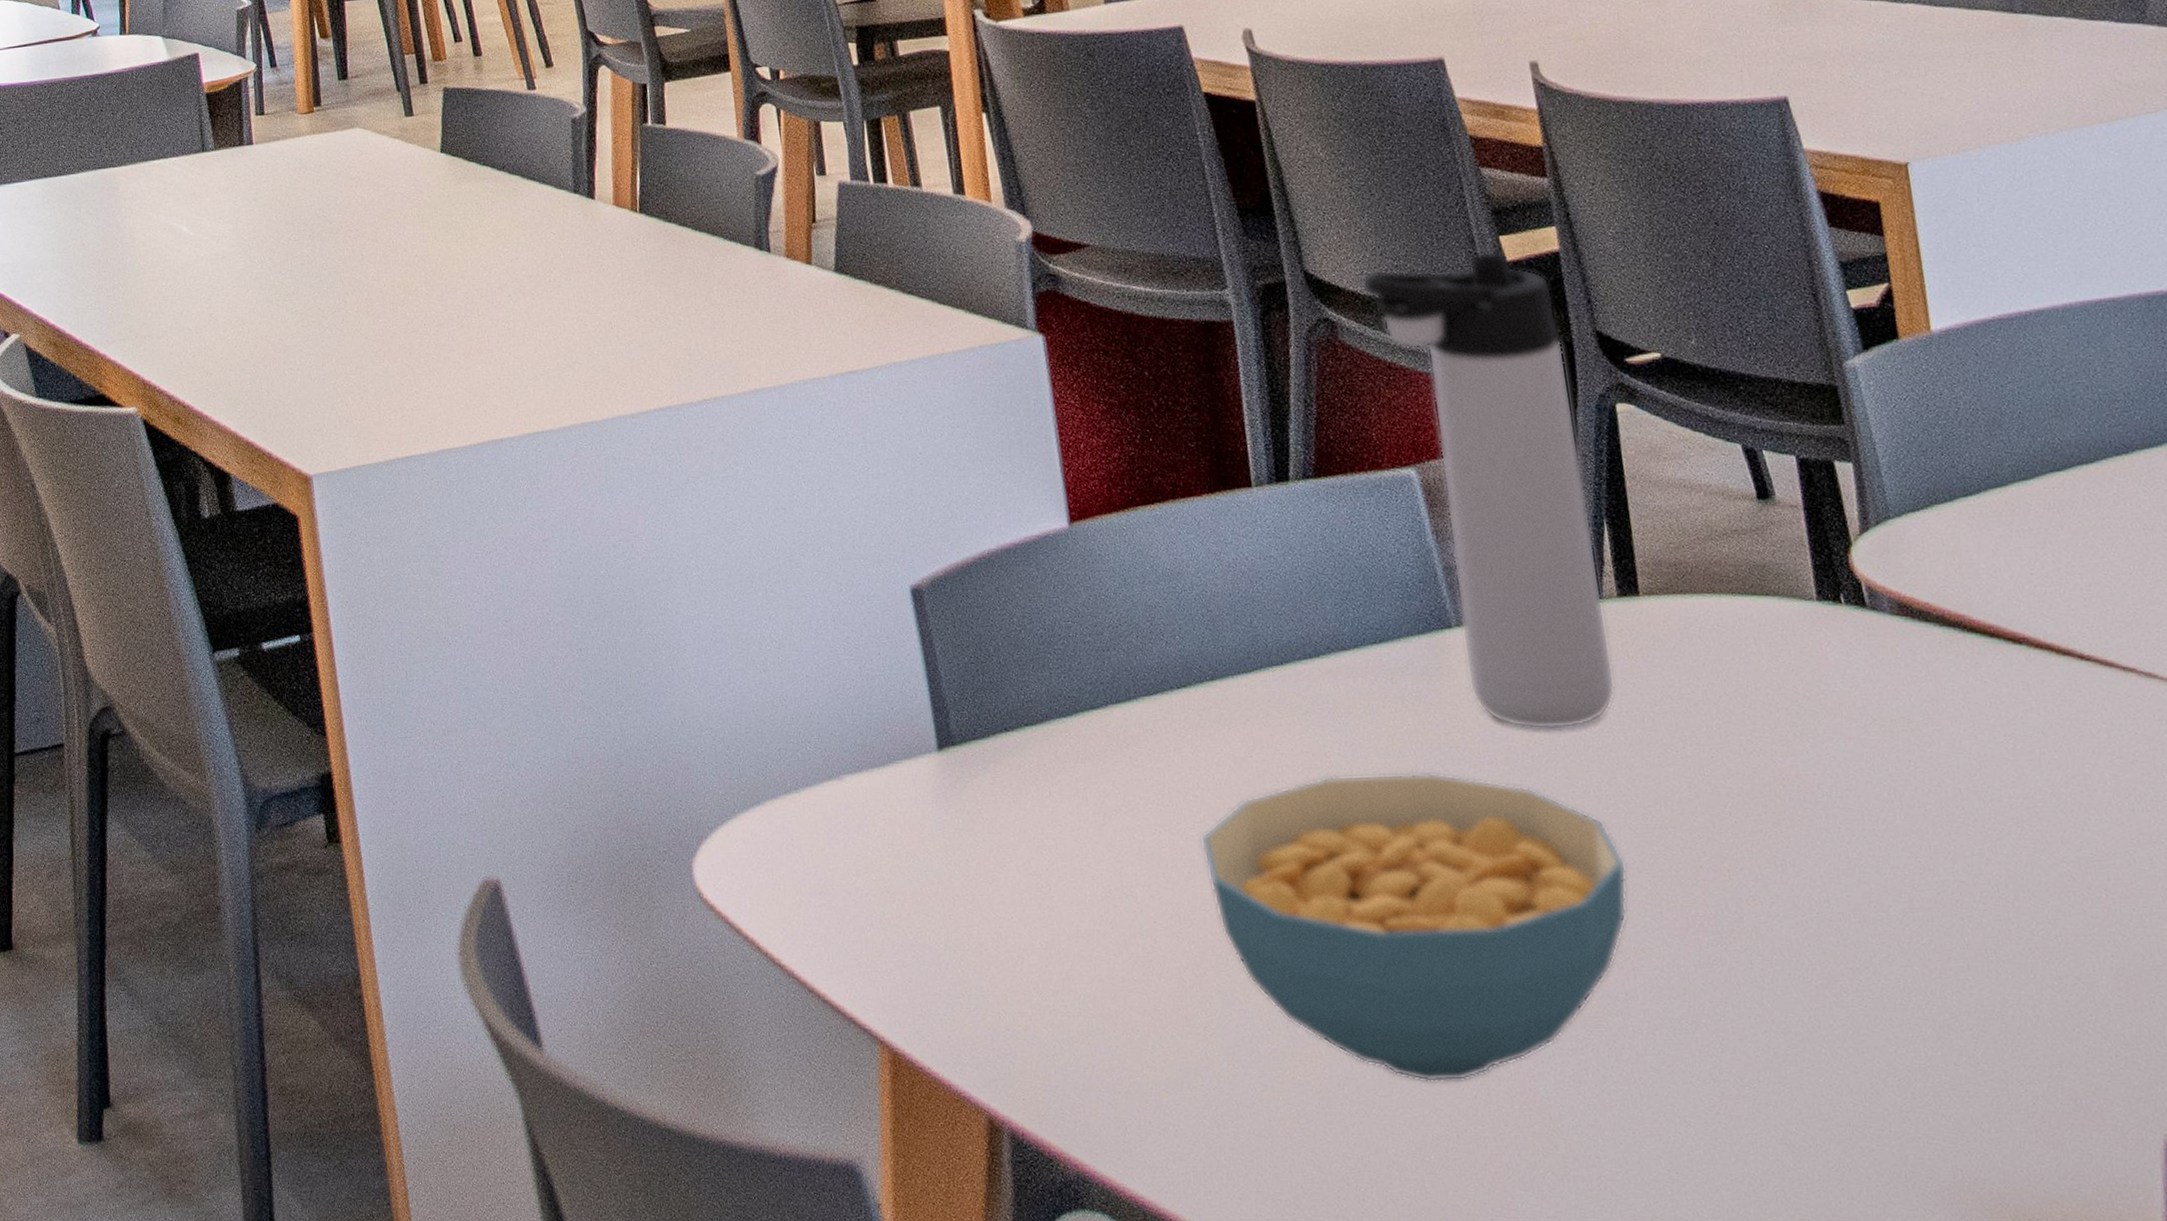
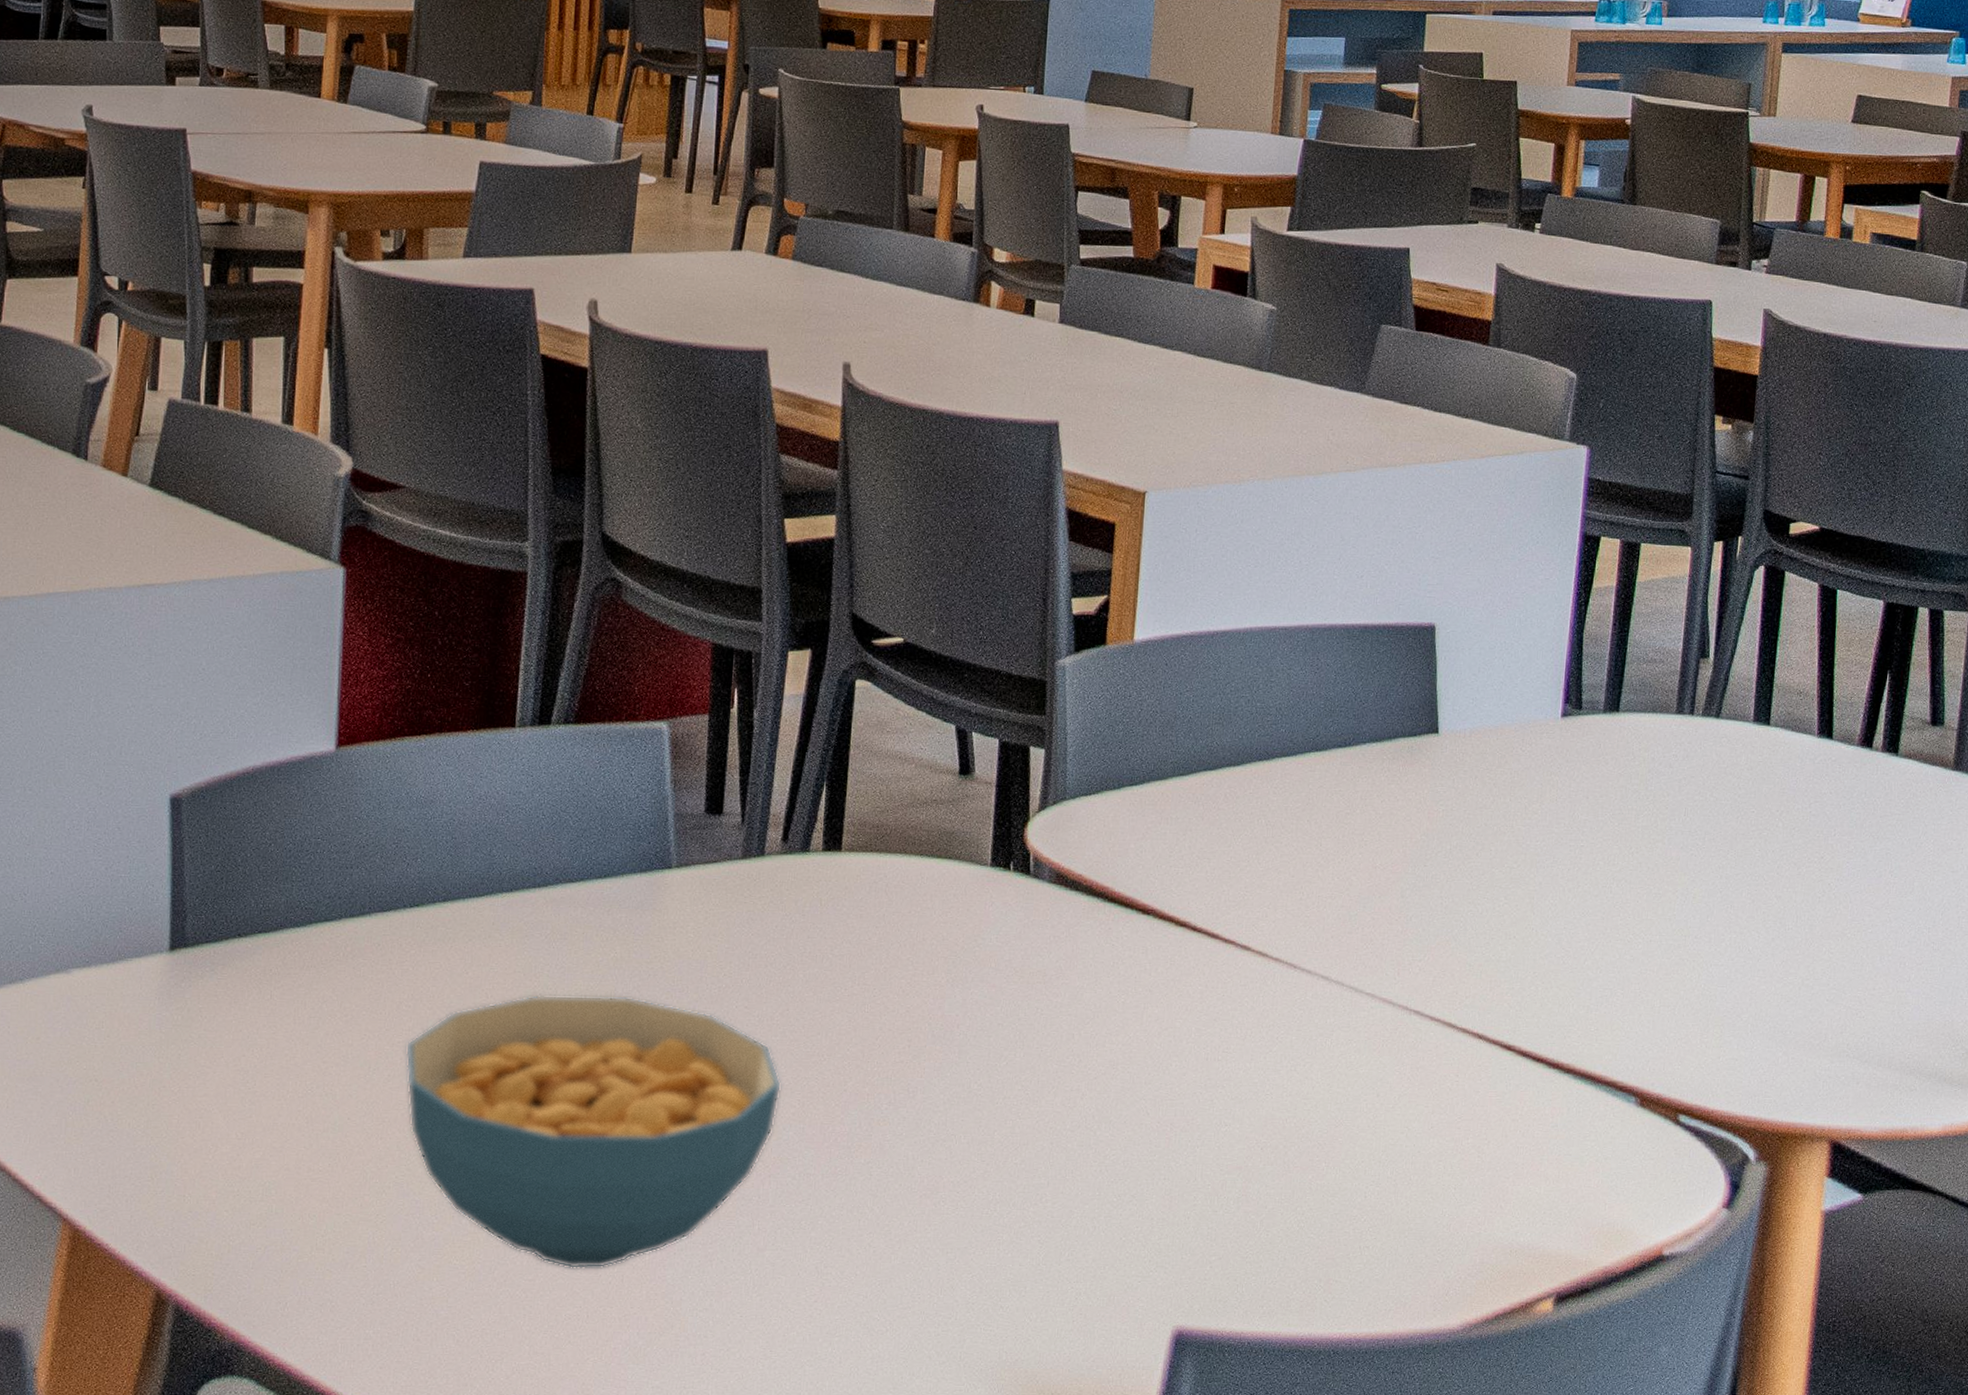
thermos bottle: present [1361,251,1616,730] -> none [652,531,821,965]

